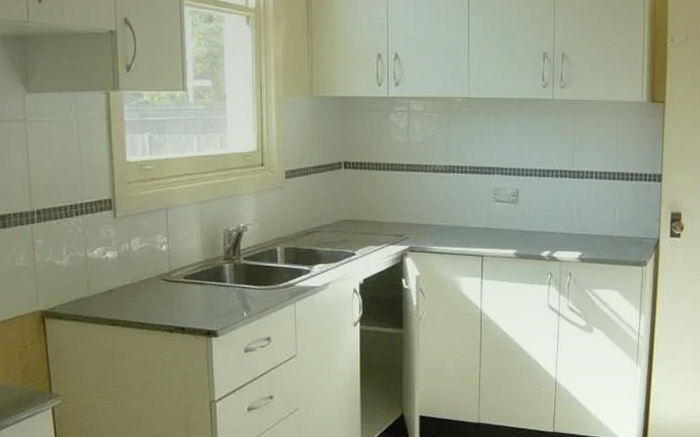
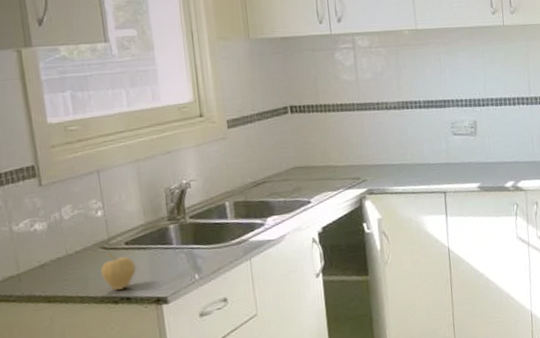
fruit: none [160,284,191,320] -> present [100,252,136,290]

